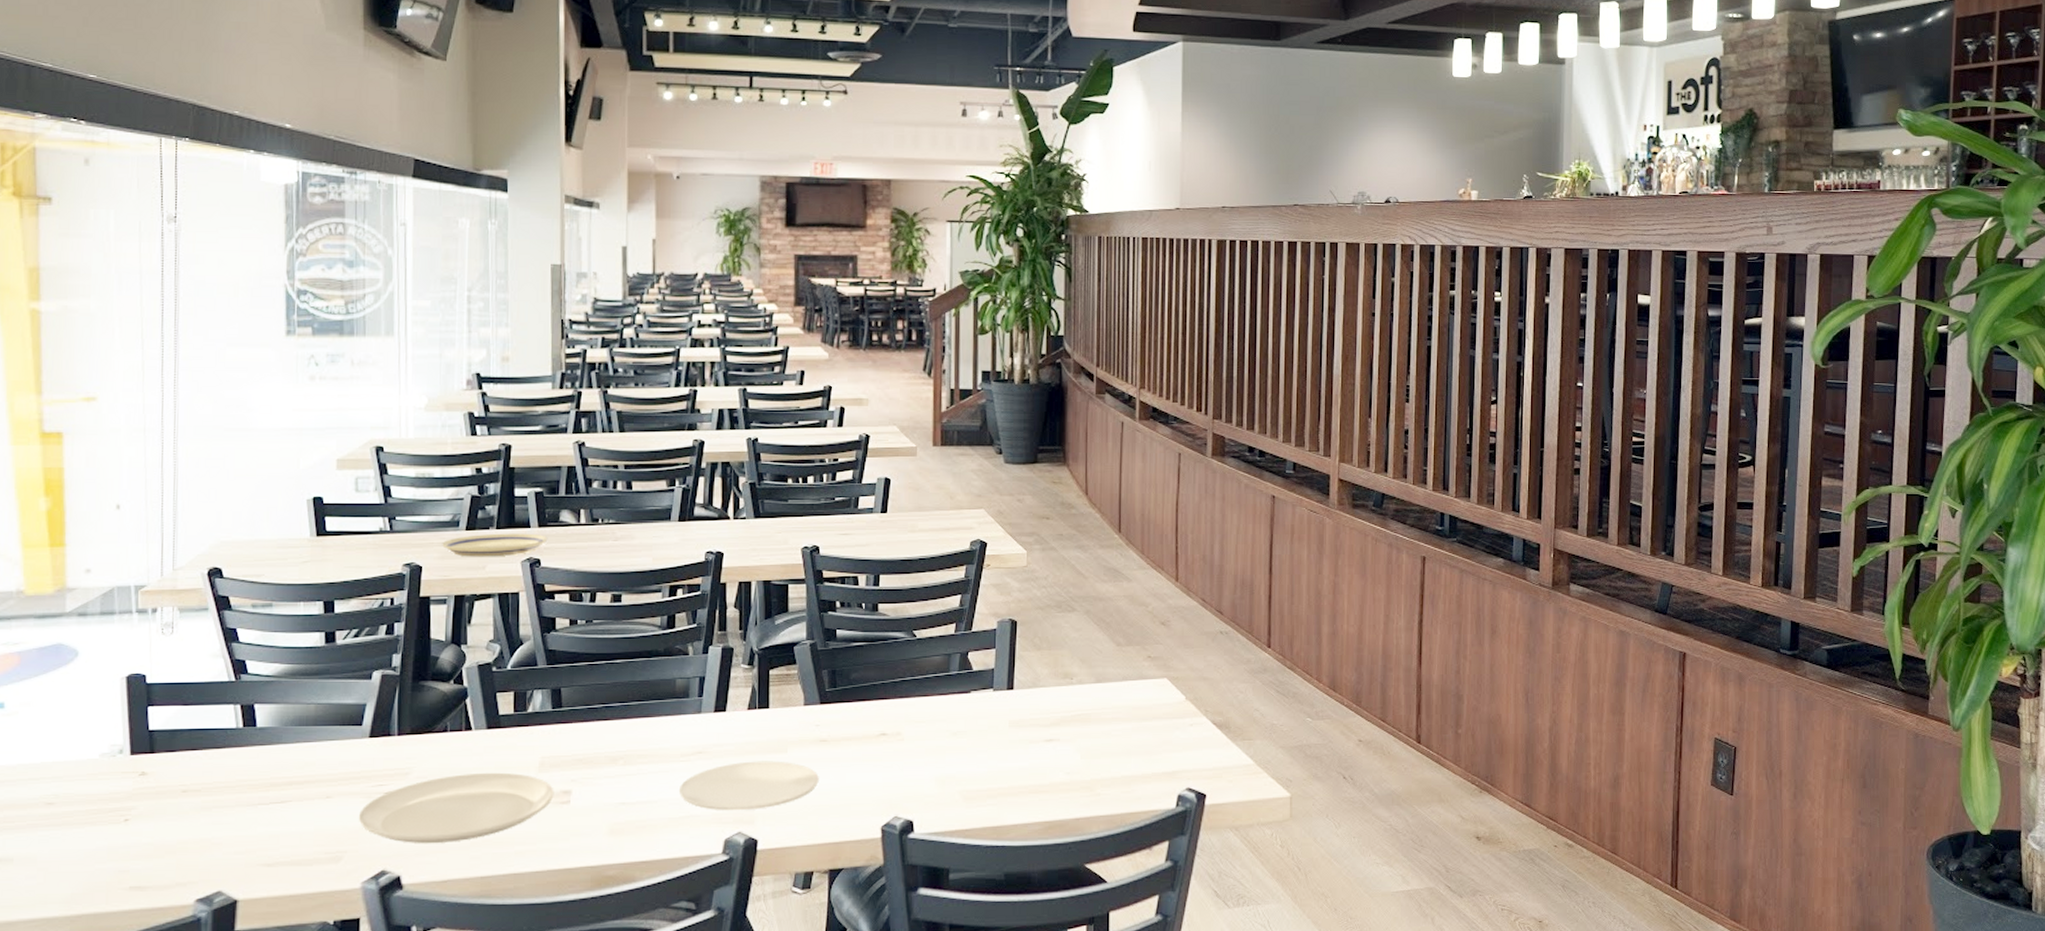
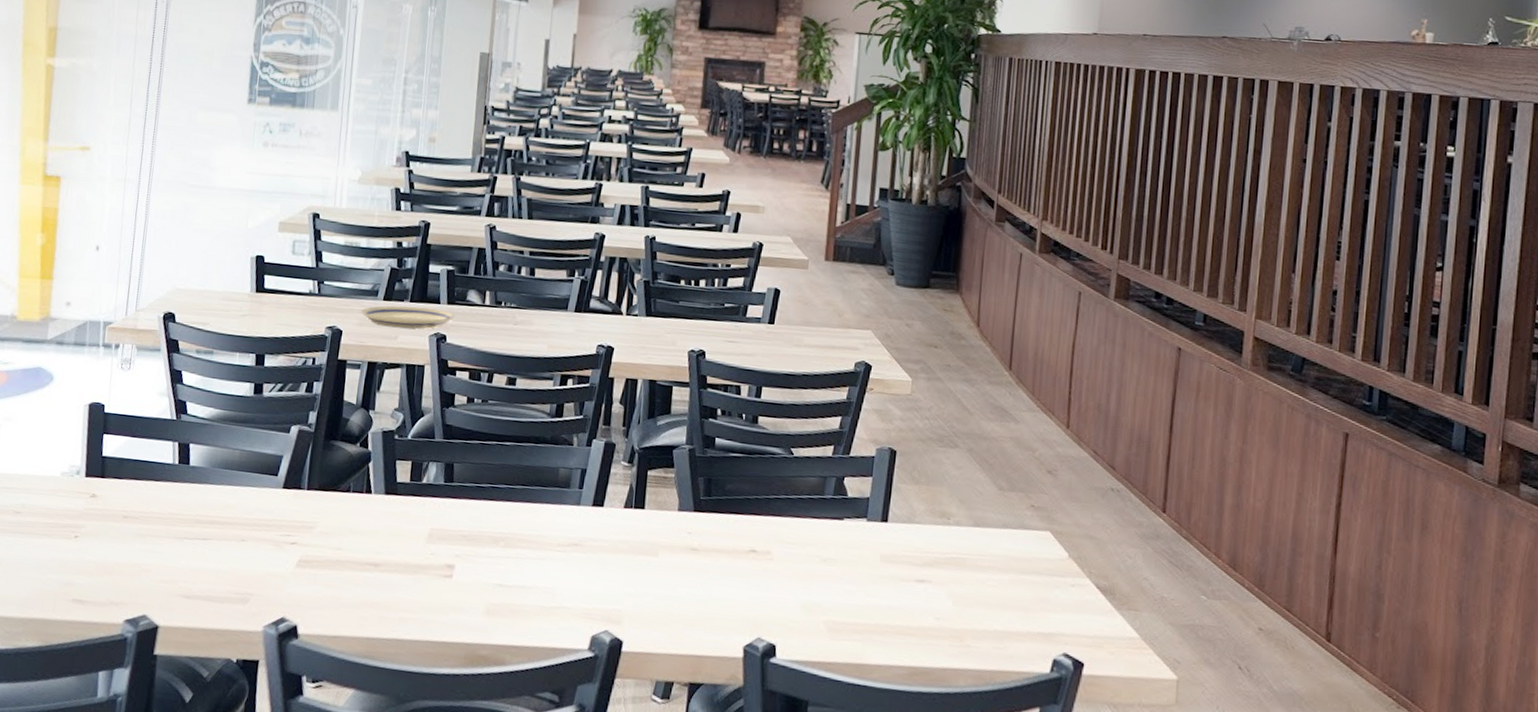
plate: present [358,772,554,843] -> none [266,535,439,600]
plate: present [678,761,819,811] -> none [552,560,687,611]

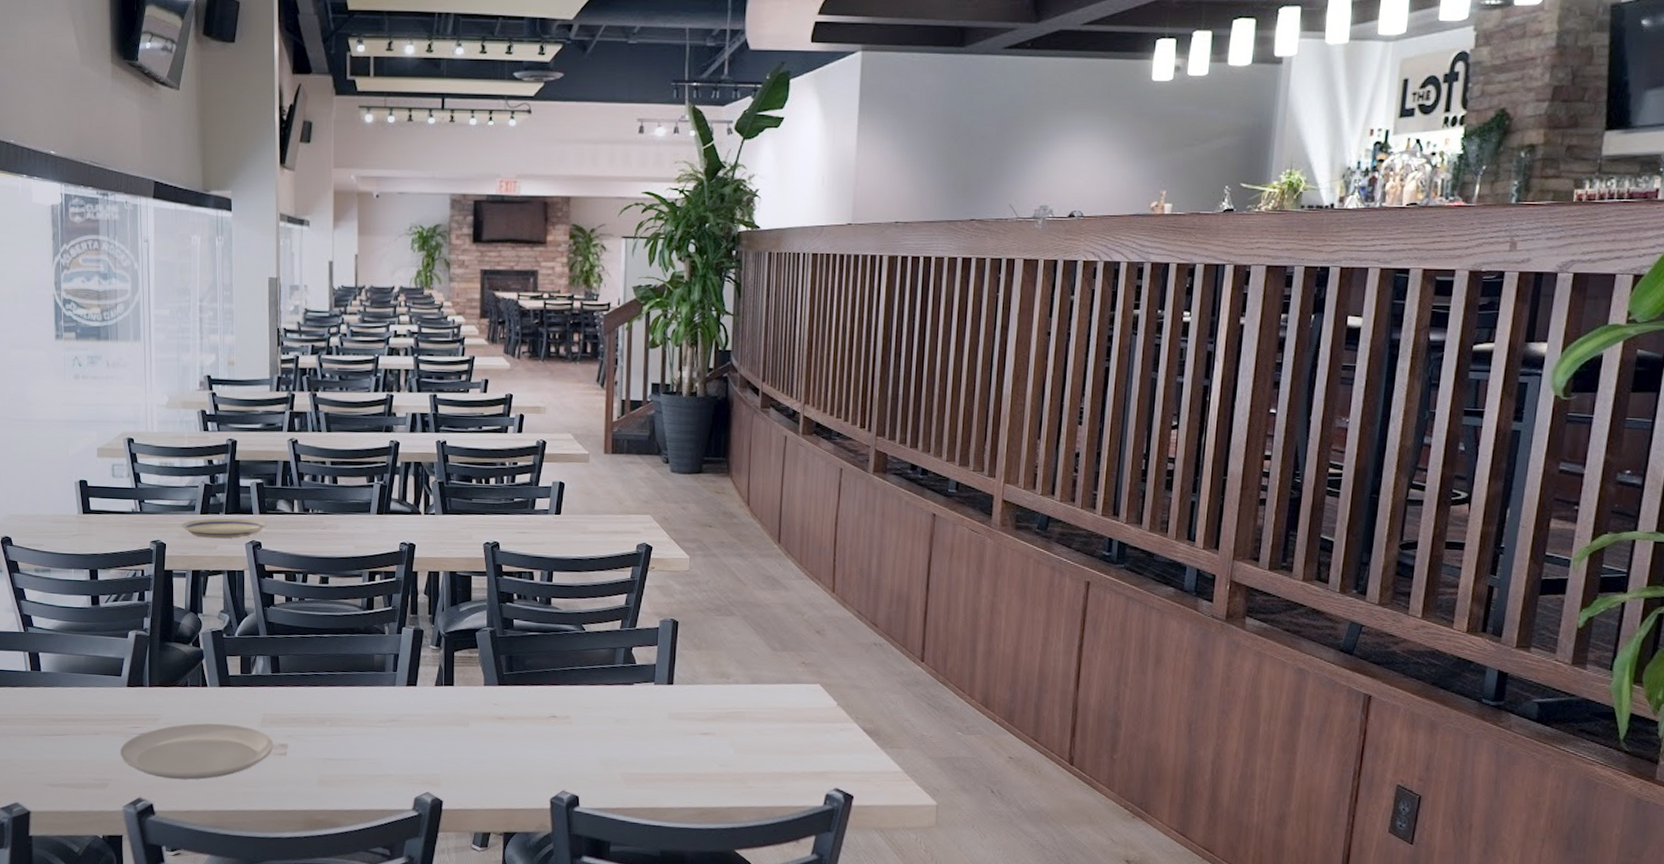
plate: none [266,535,439,600] -> present [119,723,274,780]

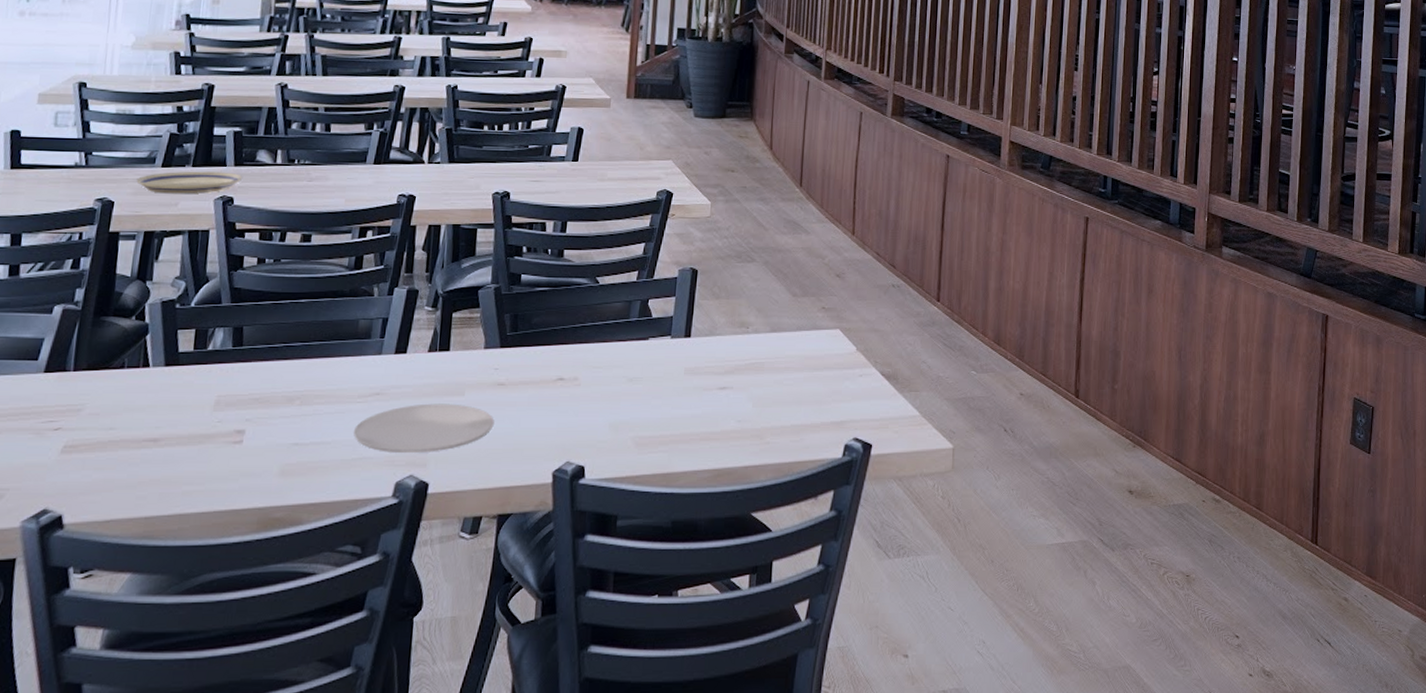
plate: present [119,723,274,780] -> none [24,410,228,481]
plate: none [376,731,496,774] -> present [353,403,494,454]

